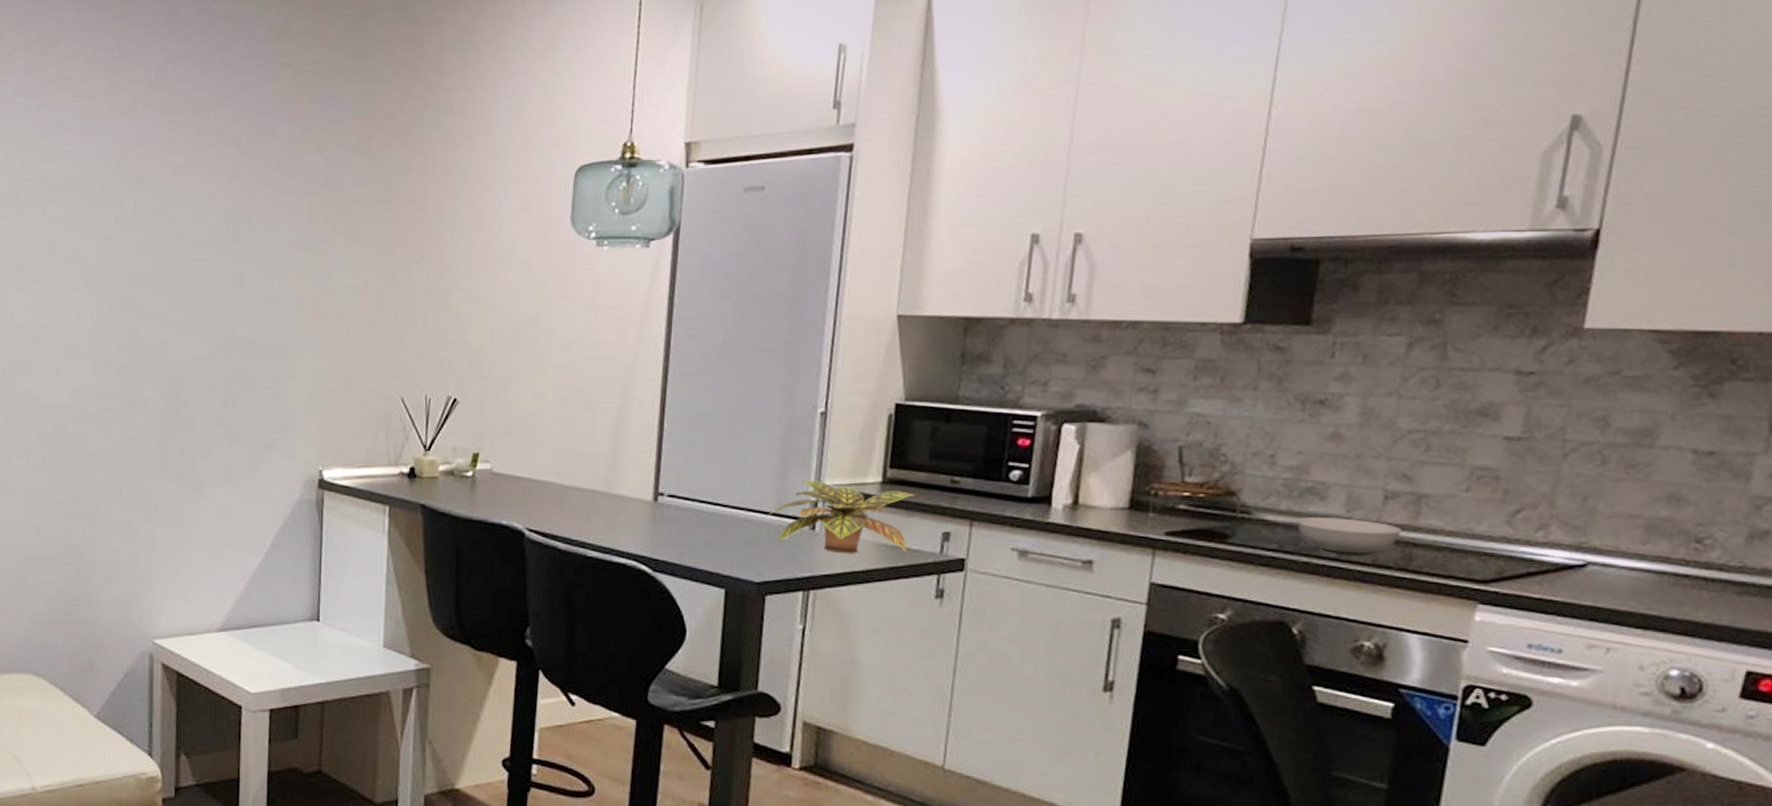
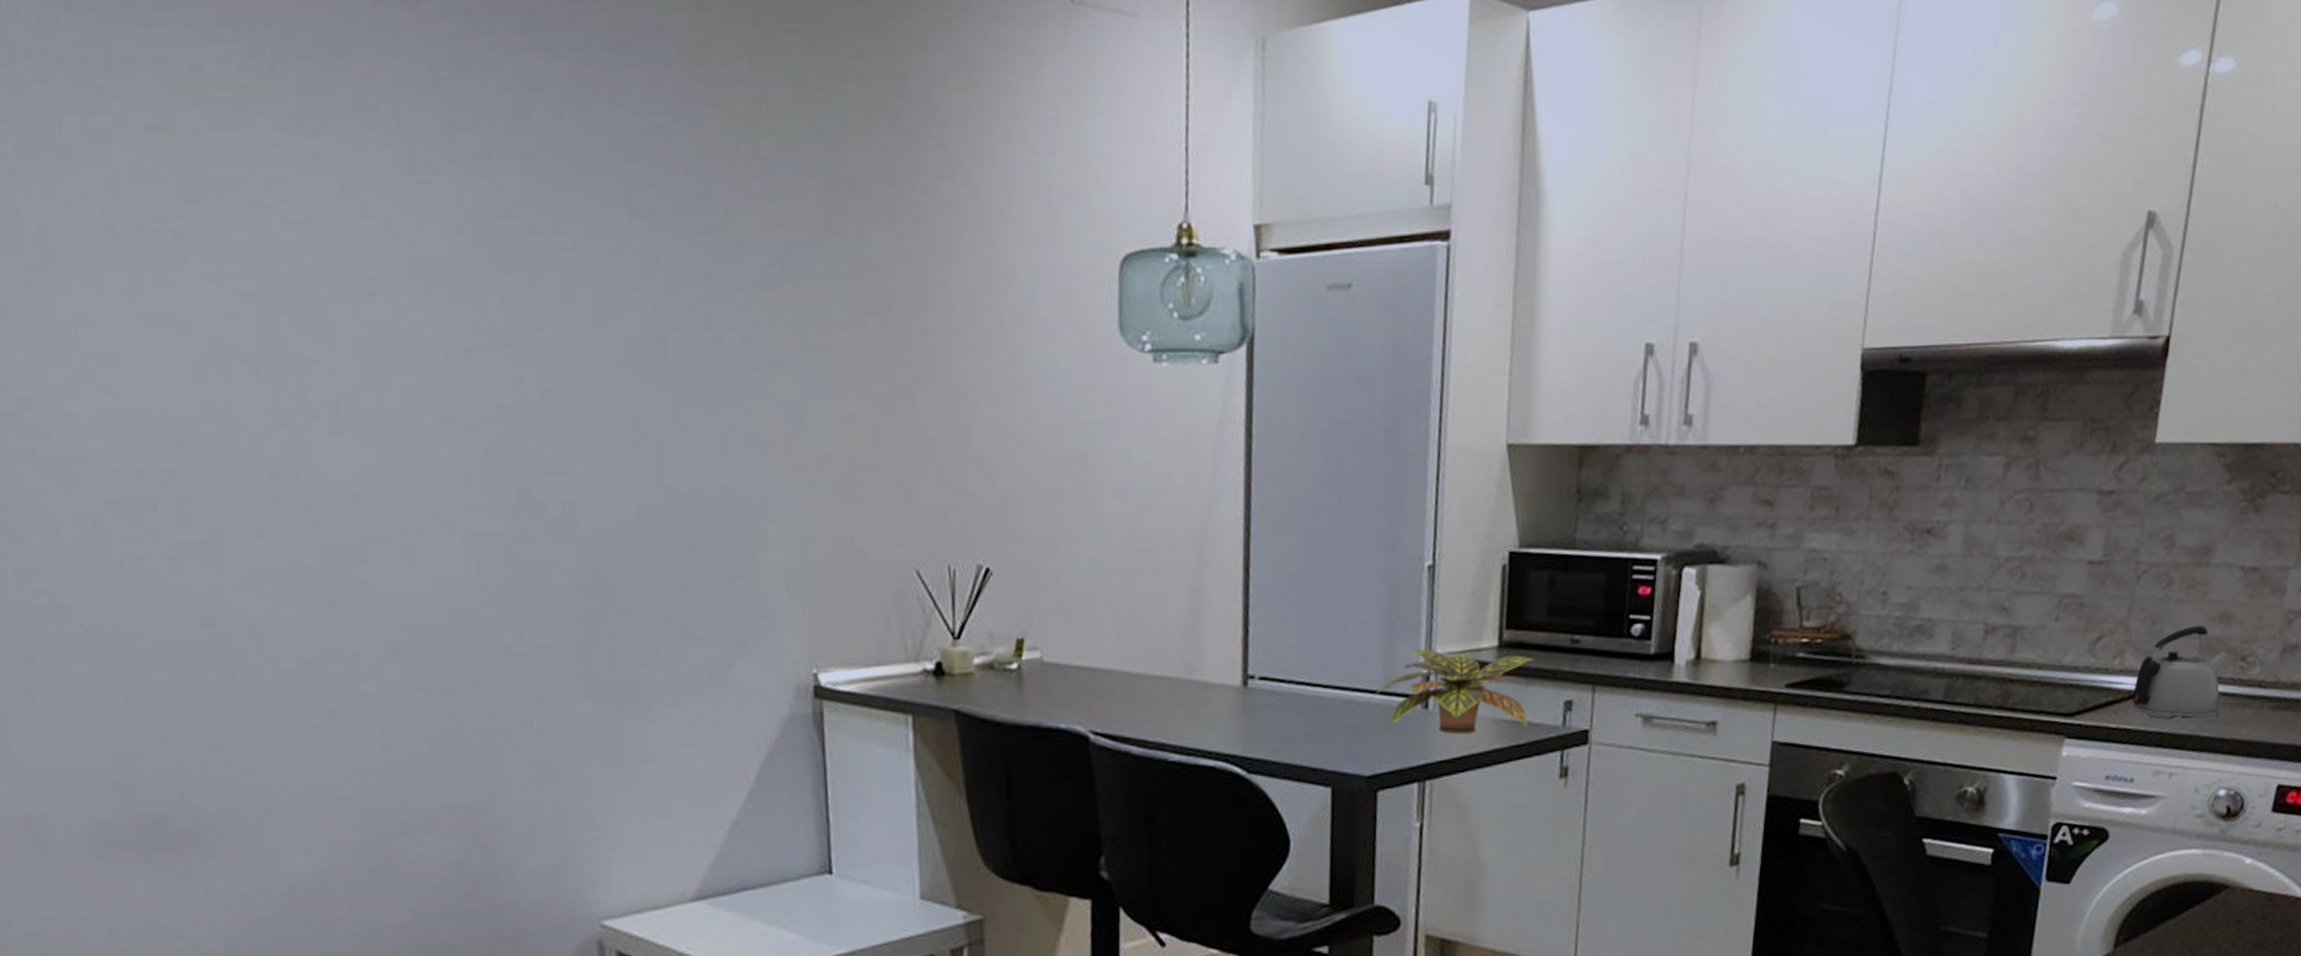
bowl: present [1296,517,1402,556] -> none [1907,656,2001,697]
kettle: none [1559,504,1680,596] -> present [2132,625,2229,719]

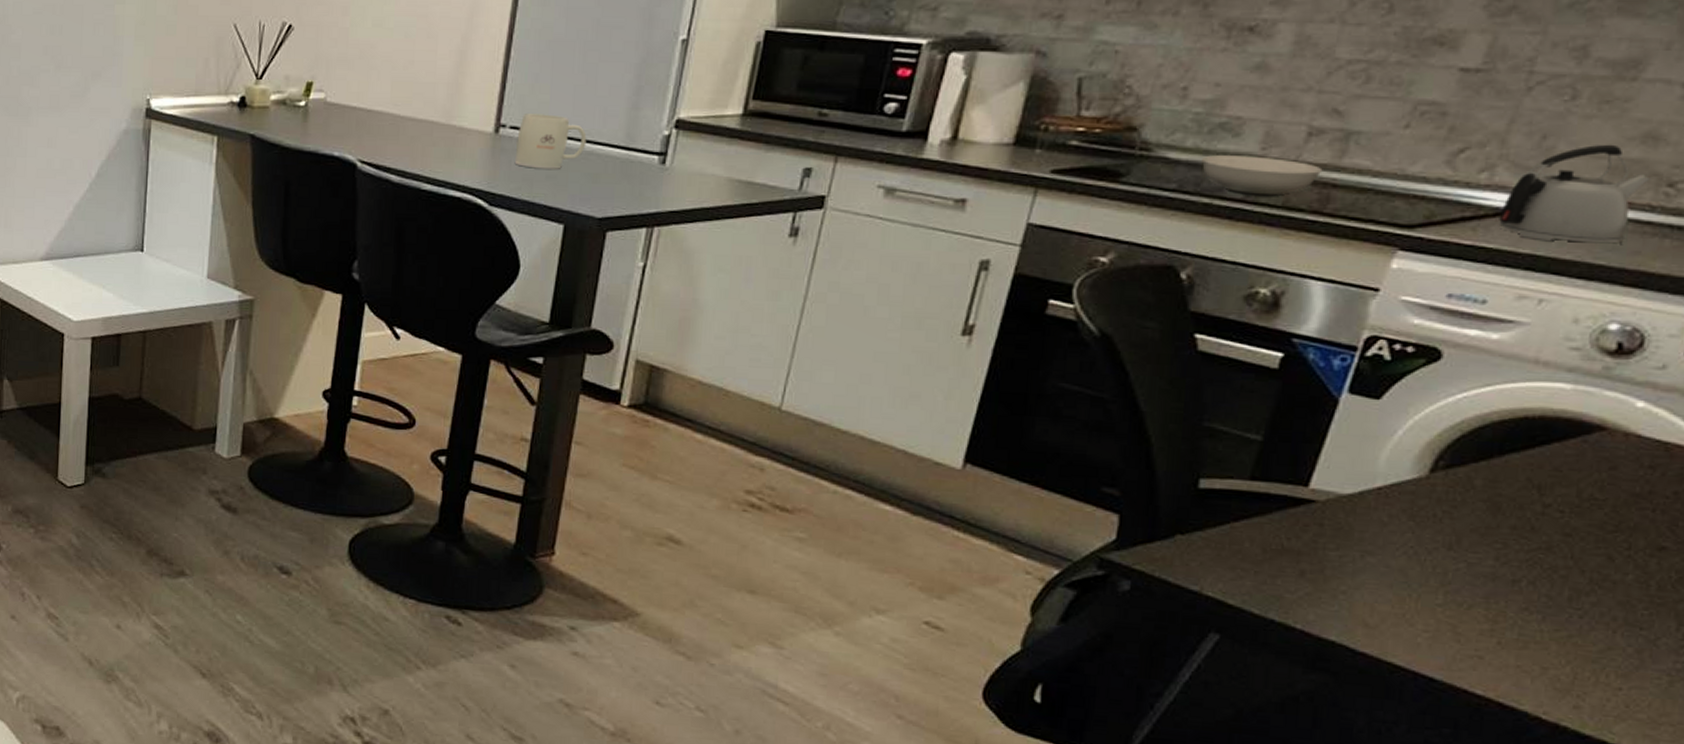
mug: none [1268,660,1344,726] -> present [514,114,587,171]
plant: present [1372,649,1534,735] -> none [613,112,777,190]
bowl: none [1907,656,2001,697] -> present [1202,155,1323,197]

